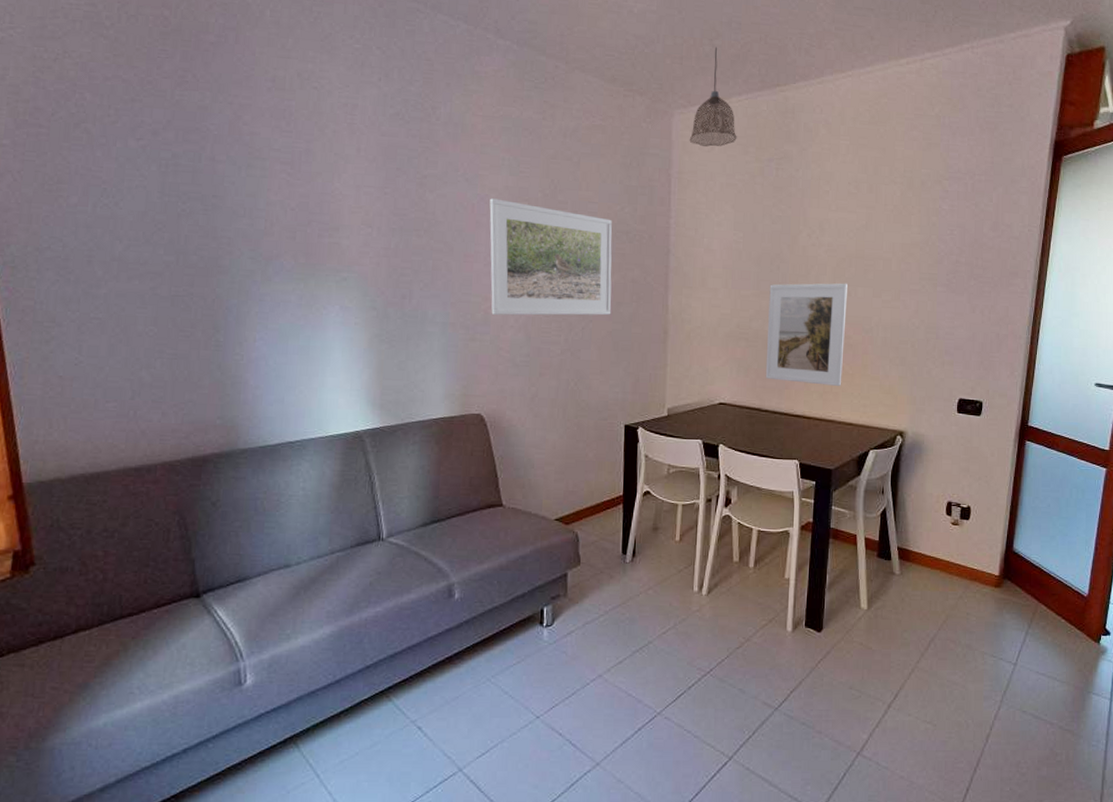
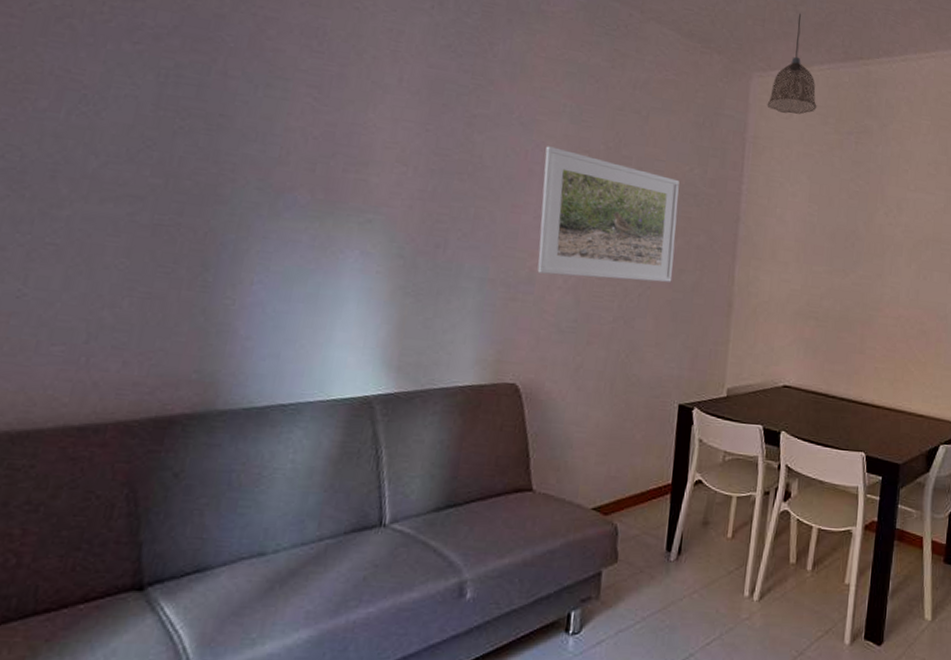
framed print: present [765,283,847,386] -> none [834,262,923,374]

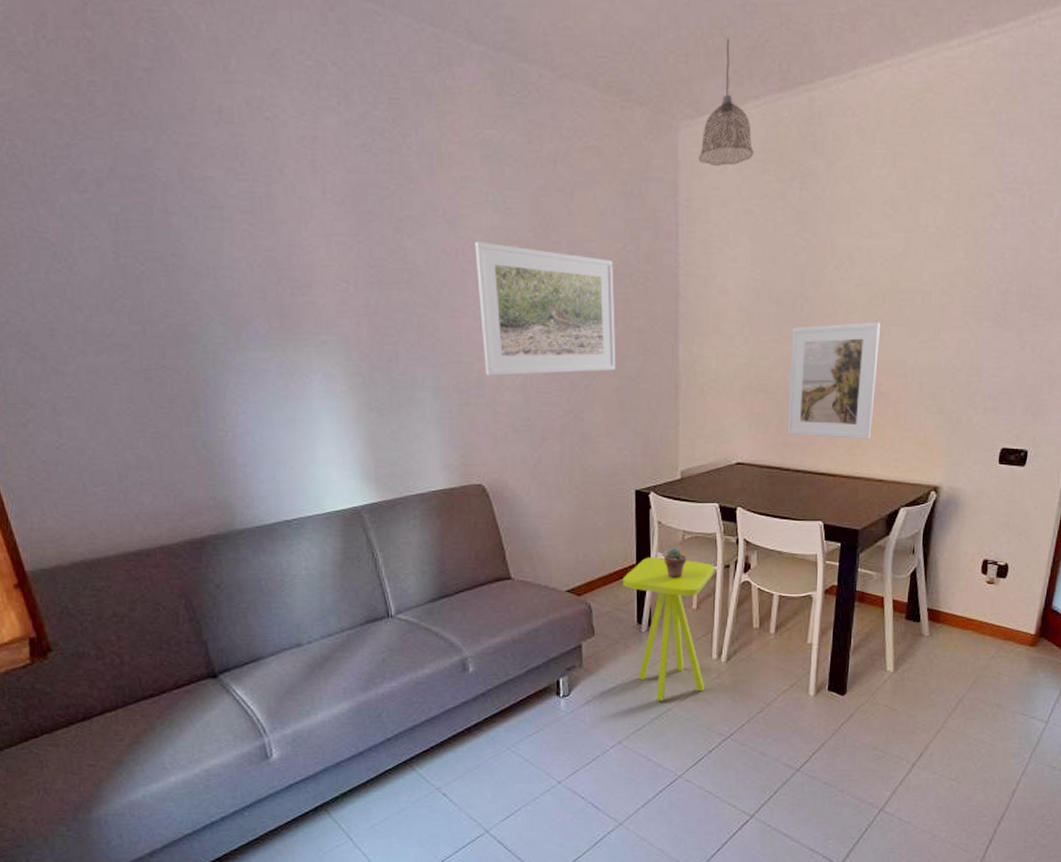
side table: none [655,477,754,644] -> present [623,557,714,701]
potted succulent: none [701,469,726,503] -> present [664,548,687,579]
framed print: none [834,262,923,374] -> present [787,322,880,439]

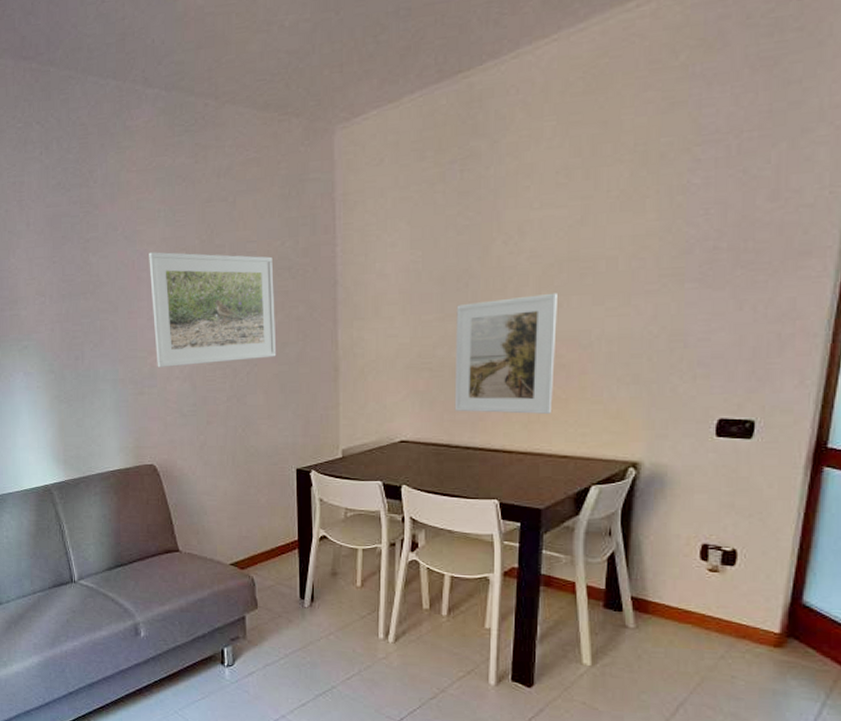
side table: present [623,557,714,701] -> none [285,533,379,678]
potted succulent: present [664,548,687,579] -> none [326,525,350,556]
pendant lamp: present [698,37,754,166] -> none [354,43,411,160]

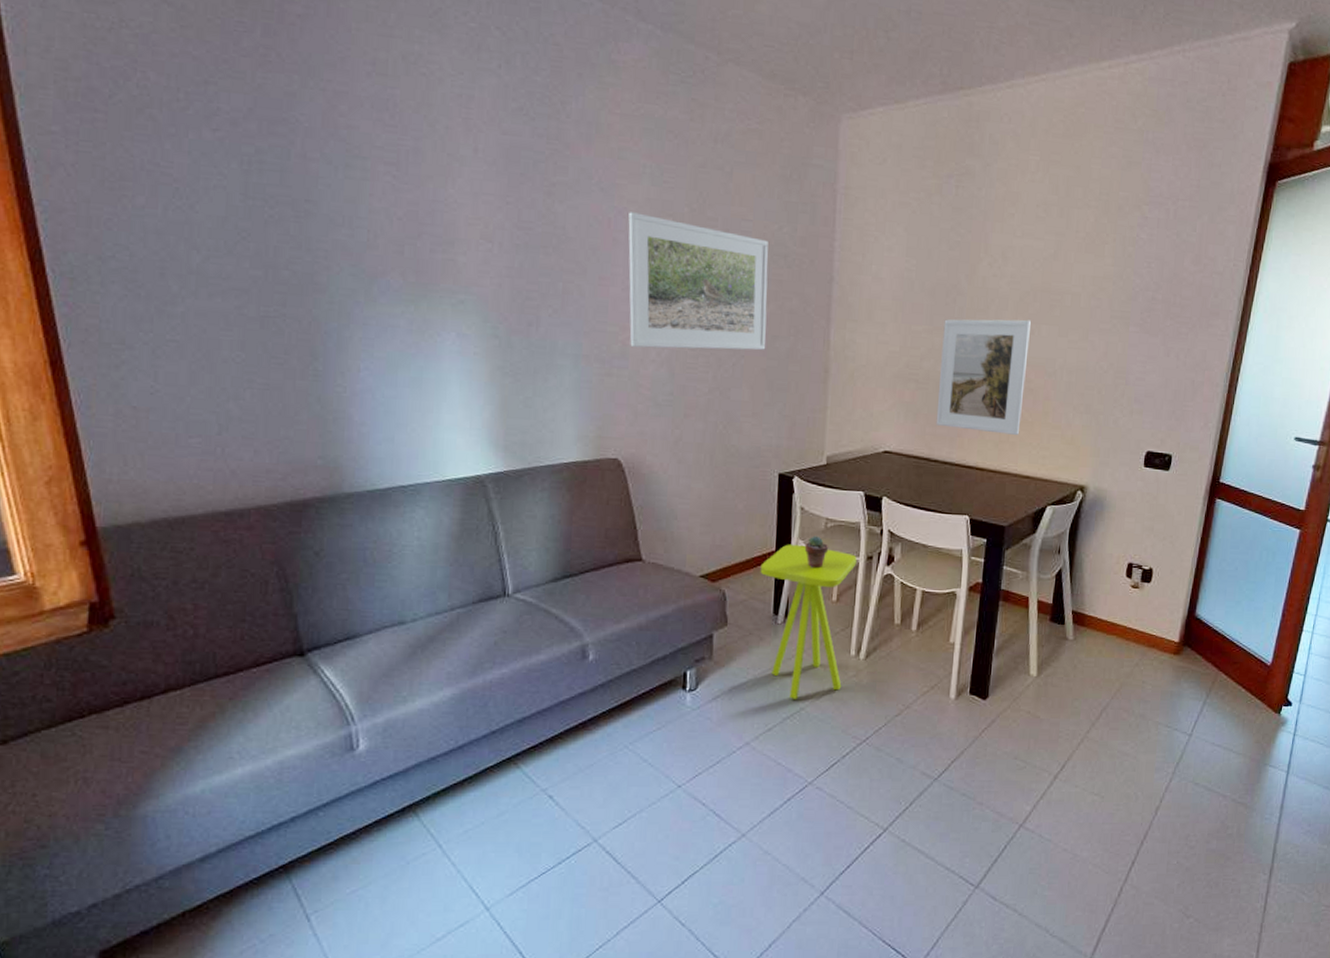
side table: none [285,533,379,678] -> present [760,544,857,699]
potted succulent: none [326,525,350,556] -> present [804,536,829,569]

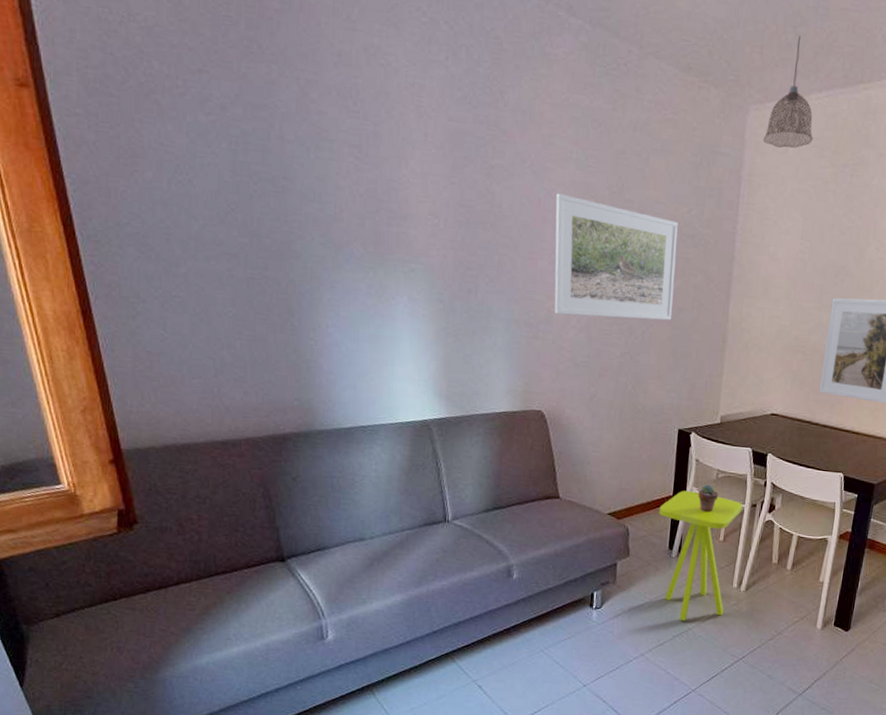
pendant lamp: none [858,40,913,159] -> present [763,35,813,148]

